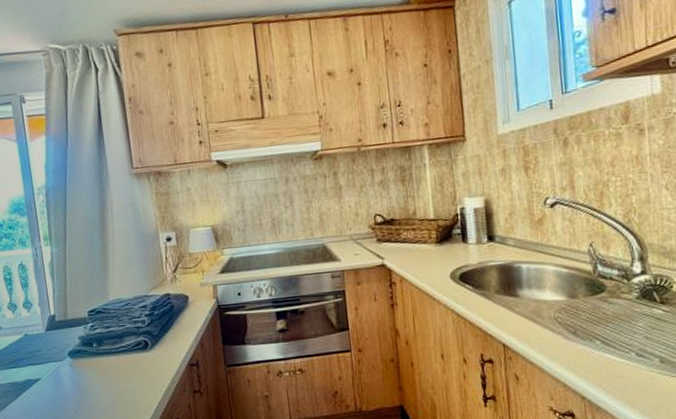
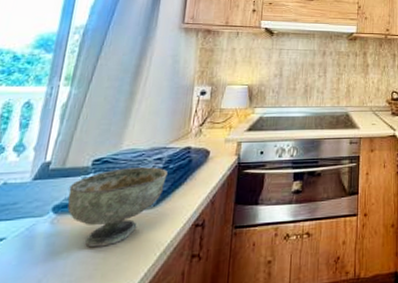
bowl: none [76,314,155,385] -> present [67,167,168,248]

